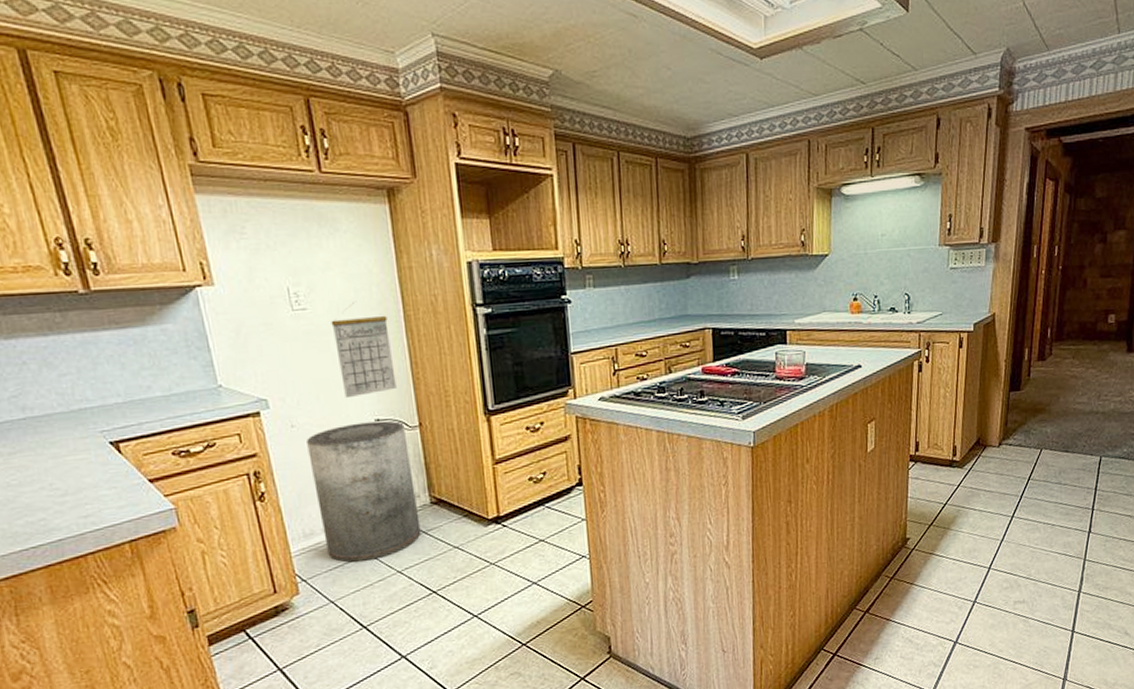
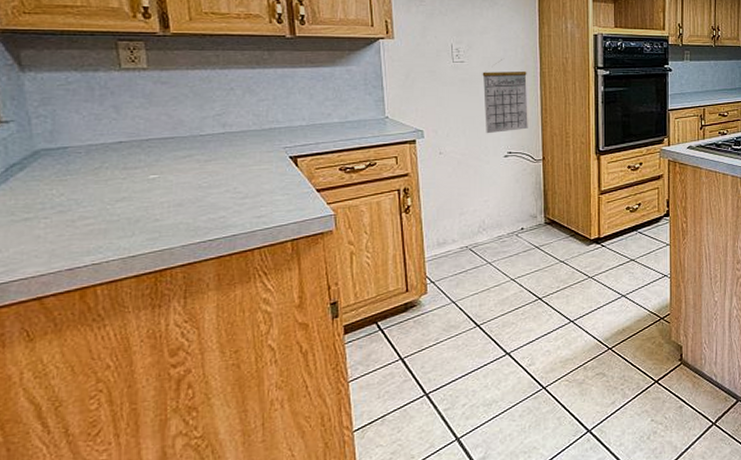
trash can: present [306,420,421,563] -> none [450,153,534,269]

